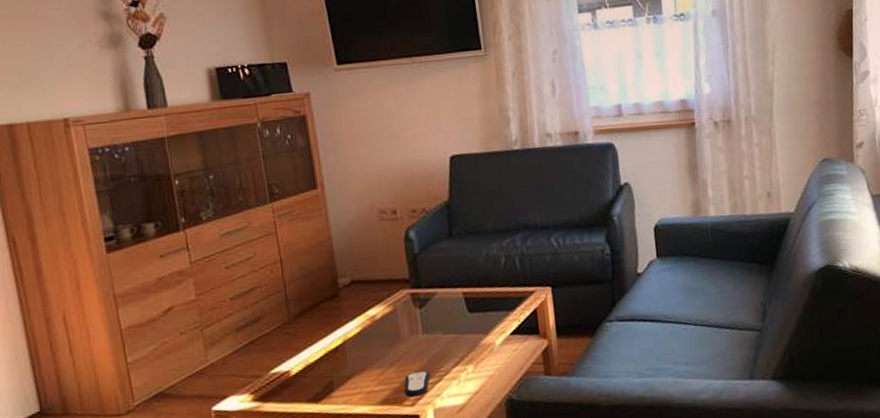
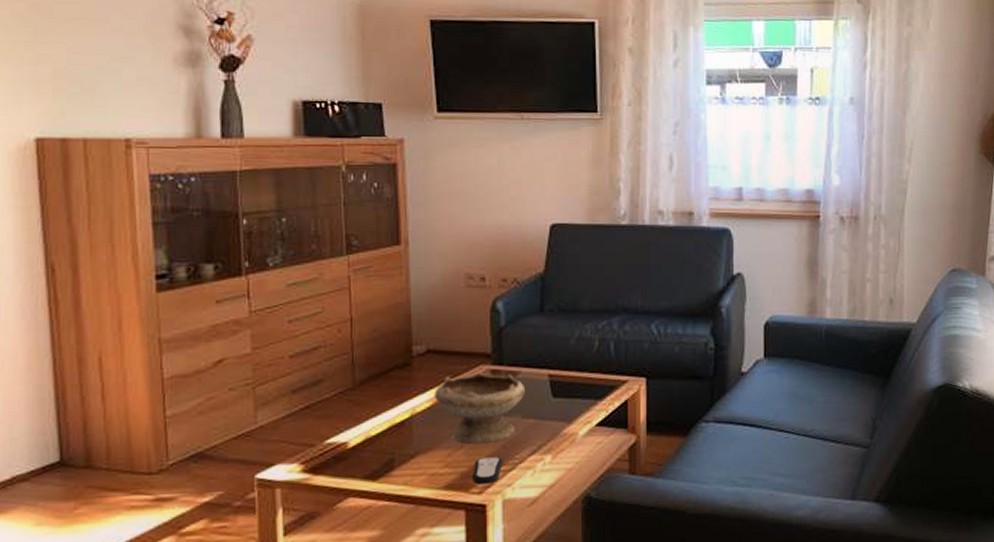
bowl: none [362,295,444,362] -> present [434,372,526,444]

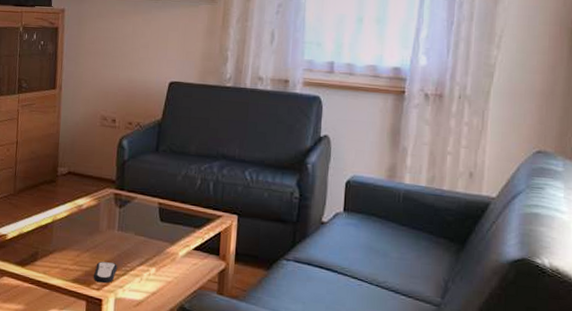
bowl: present [434,372,526,444] -> none [71,193,140,251]

